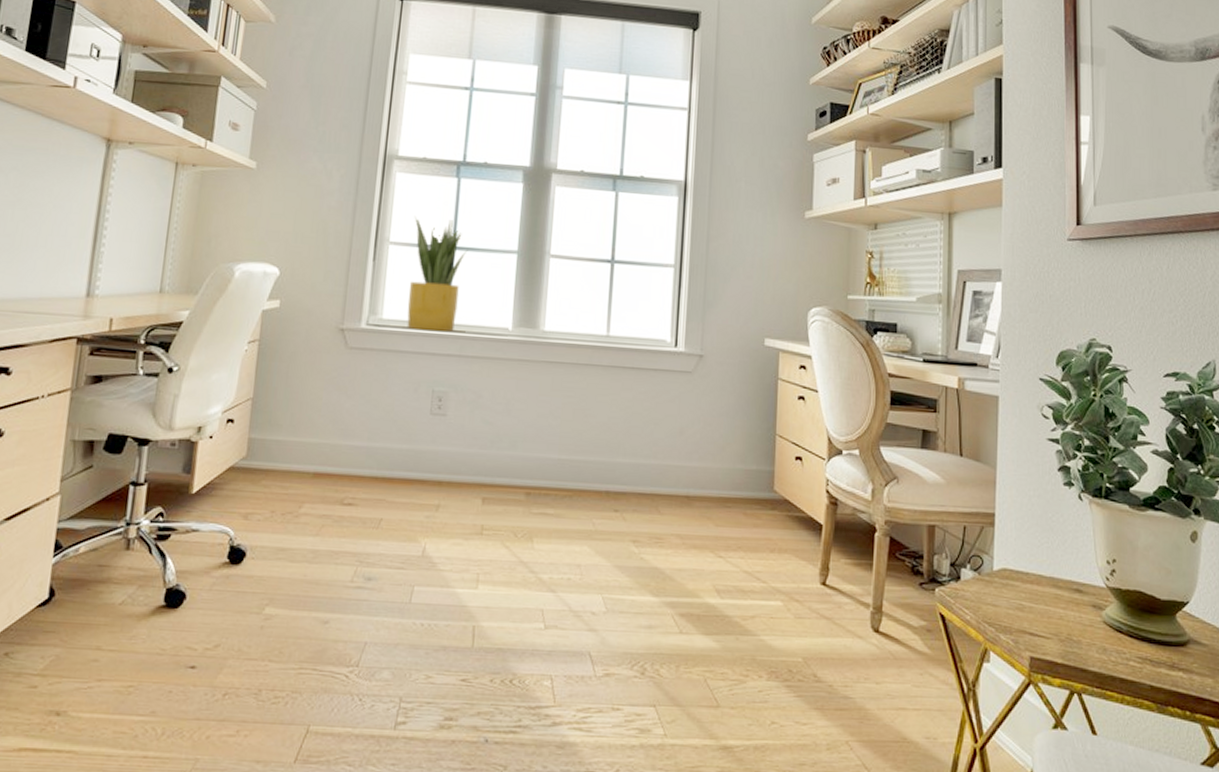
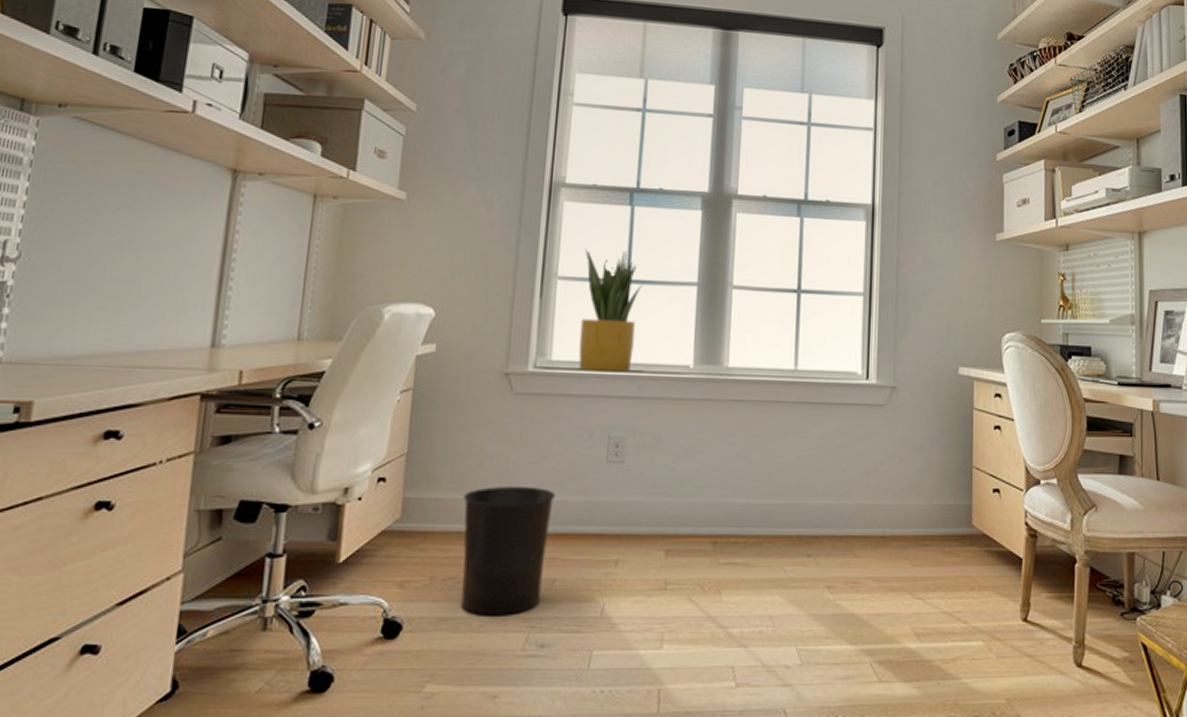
waste bin: none [297,432,384,550] -> present [460,485,556,616]

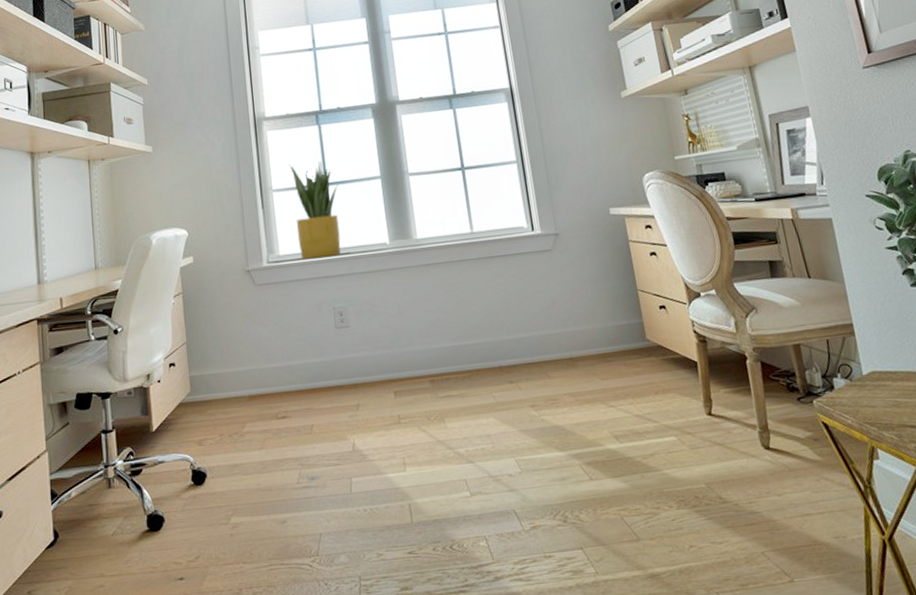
waste bin: present [460,485,556,616] -> none [233,355,305,460]

